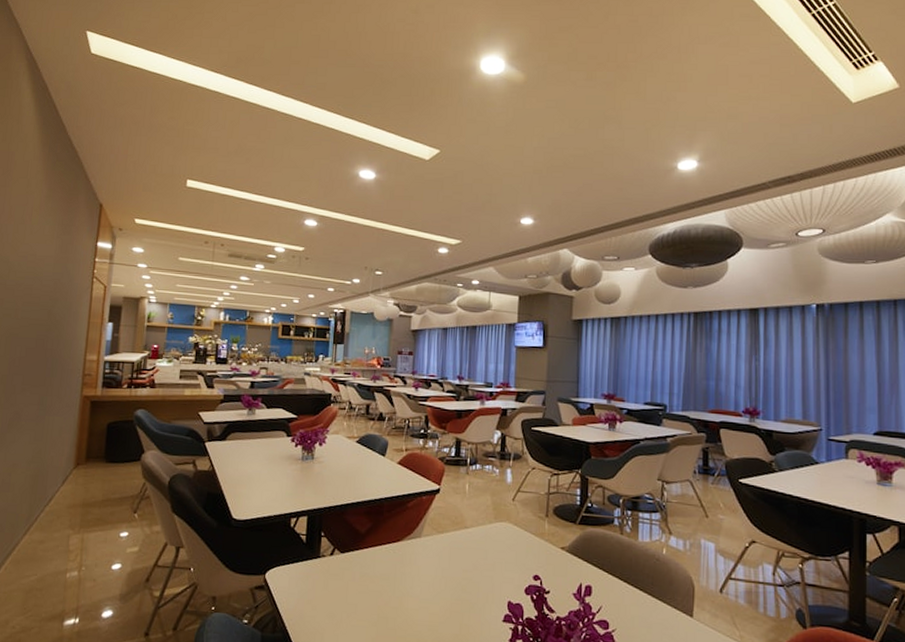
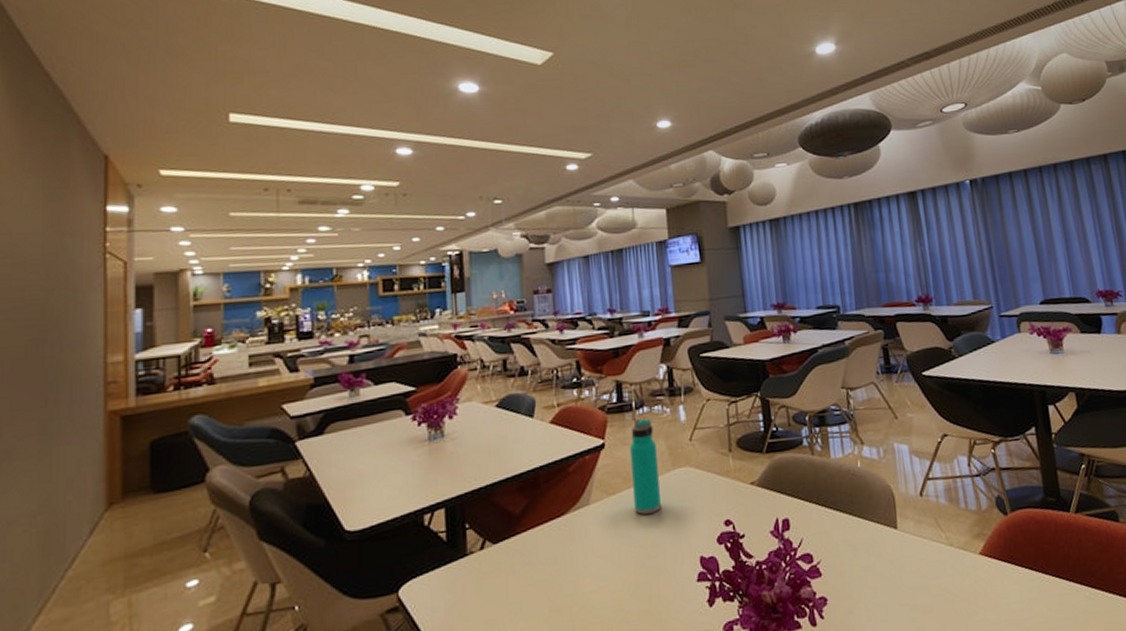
water bottle: none [458,473,483,556] -> present [629,418,661,515]

